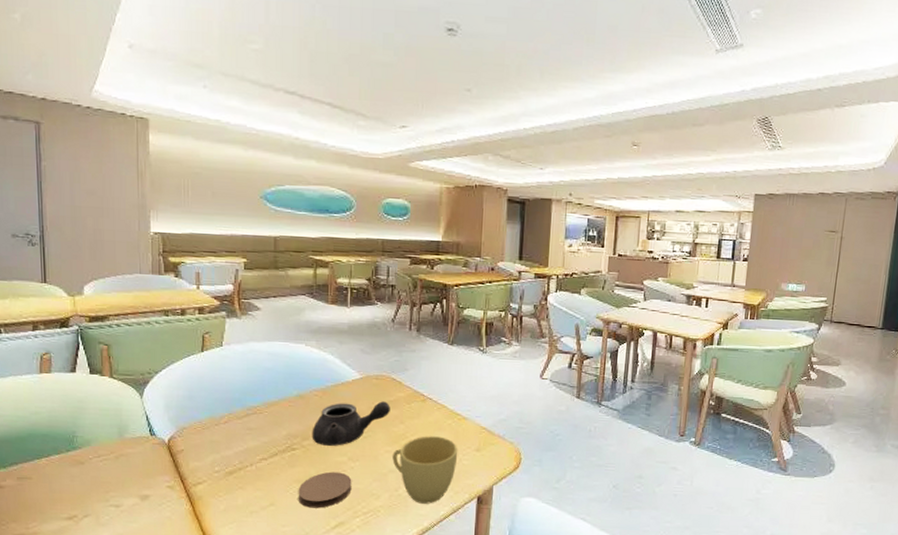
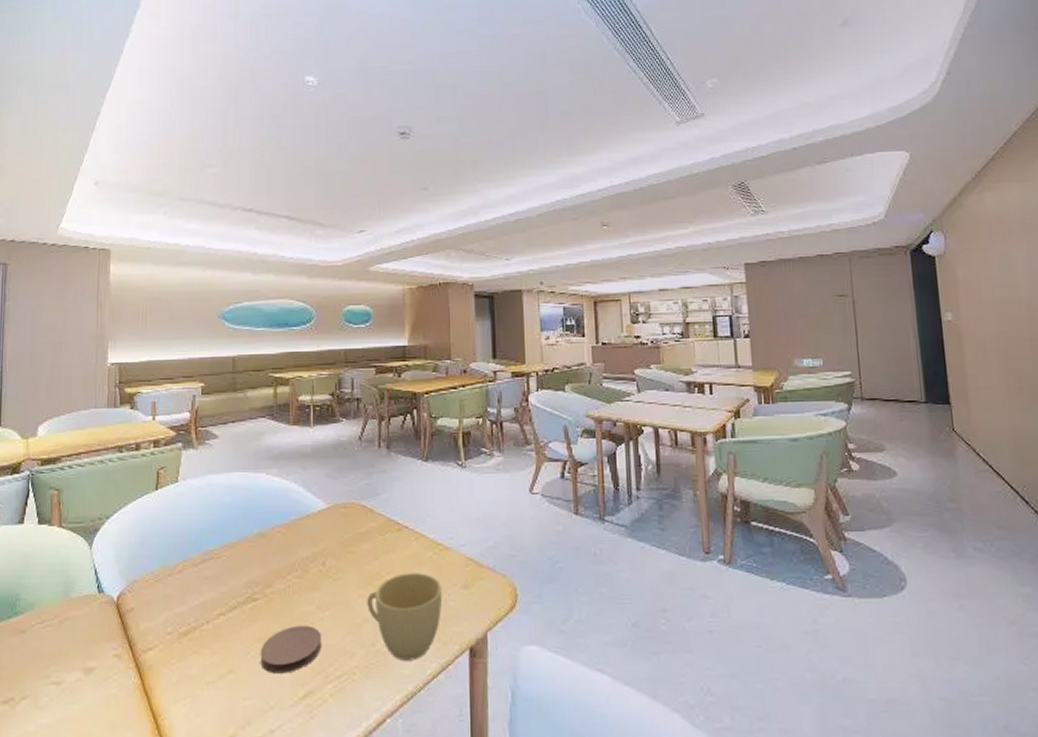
teapot: present [312,401,390,446] -> none [275,534,362,593]

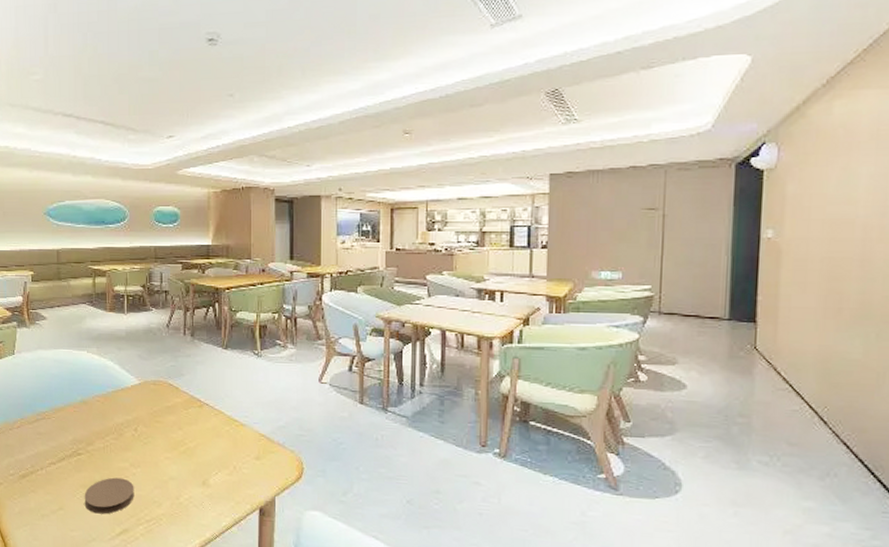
cup: present [367,573,443,661] -> none [172,442,237,514]

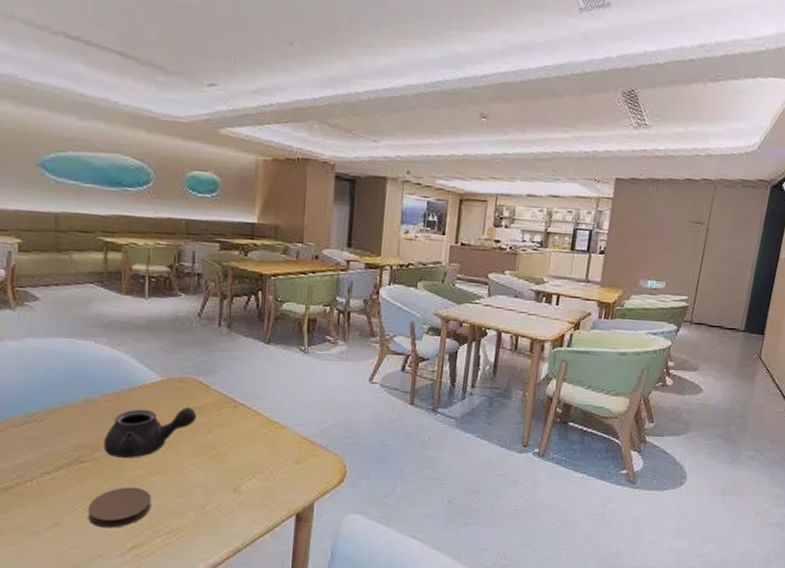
teapot: none [95,407,168,452] -> present [103,407,196,458]

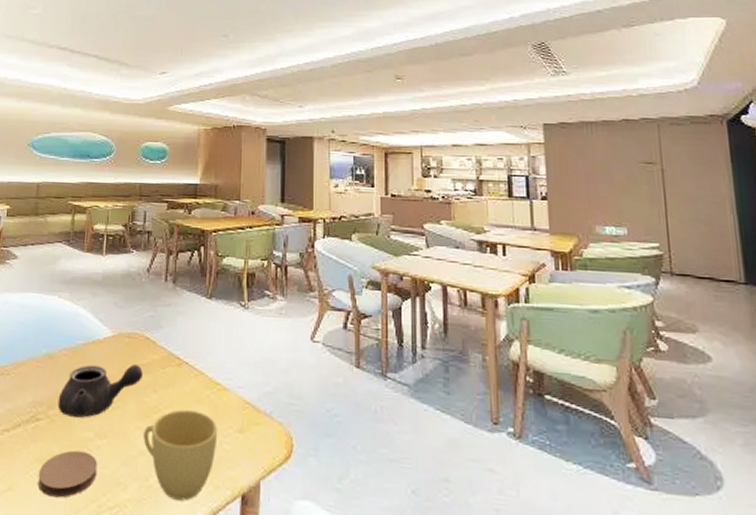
cup: none [199,446,275,522] -> present [143,409,218,501]

